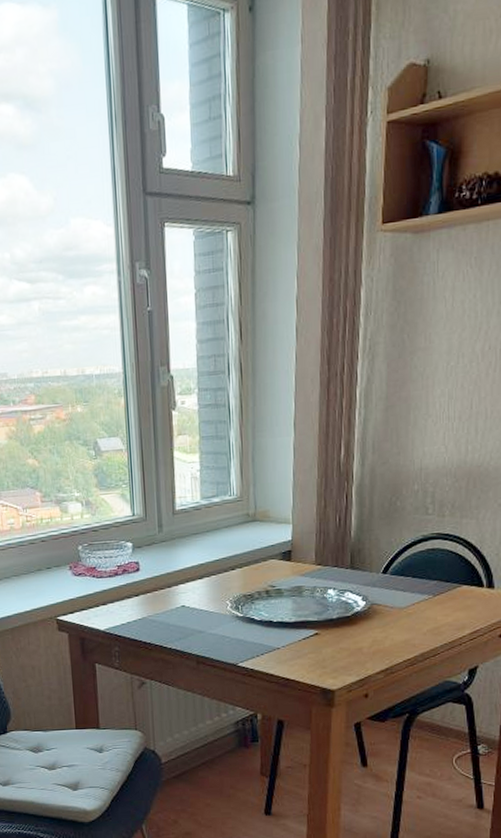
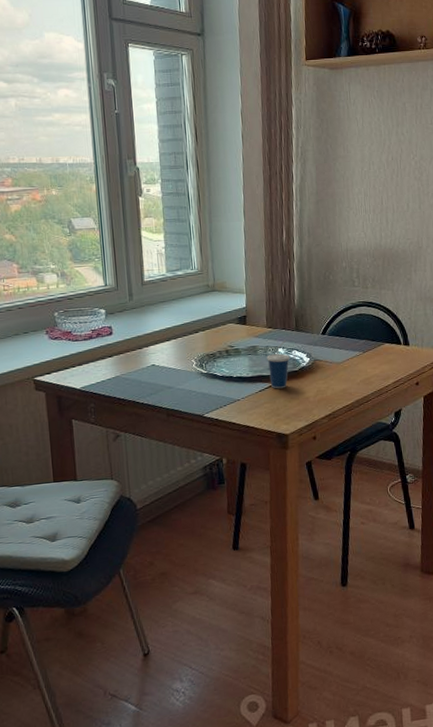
cup: none [314,579,342,637] -> present [267,340,291,389]

